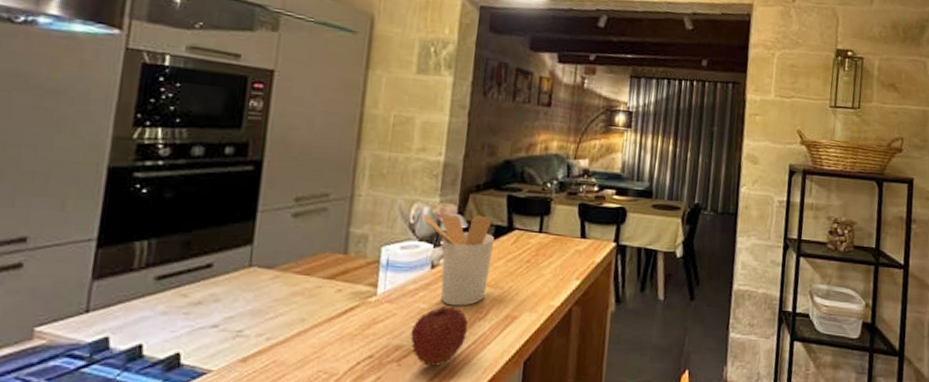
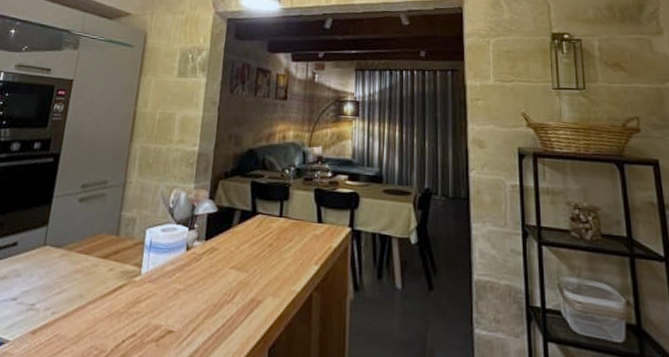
fruit: present [410,307,468,366] -> none [168,288,218,348]
utensil holder: present [423,214,494,306] -> none [180,199,240,288]

